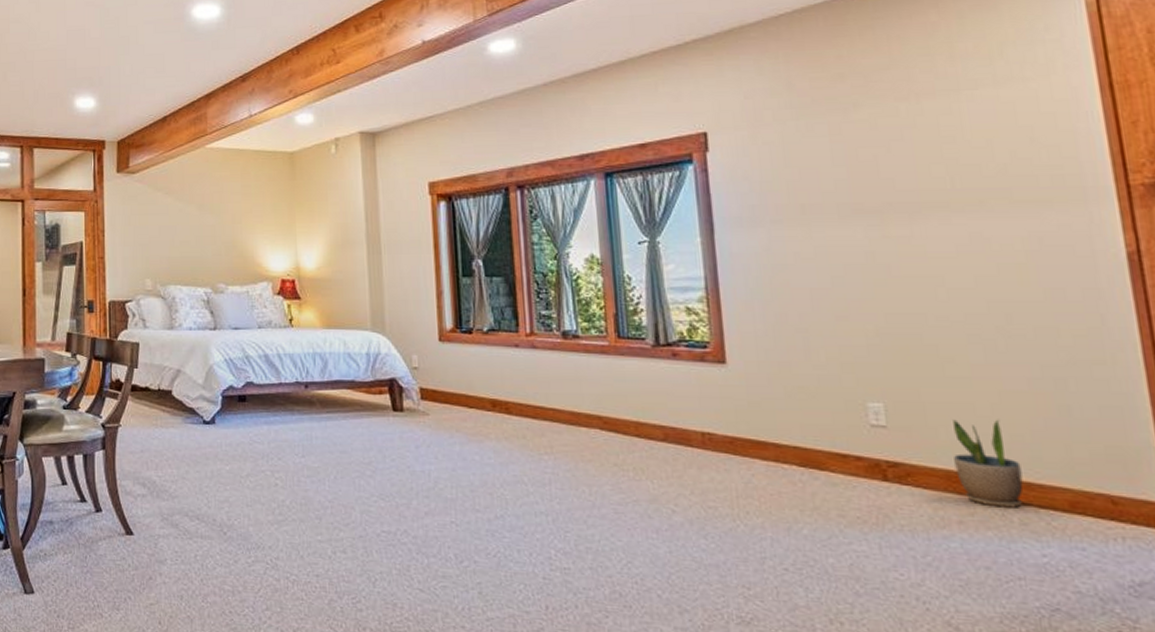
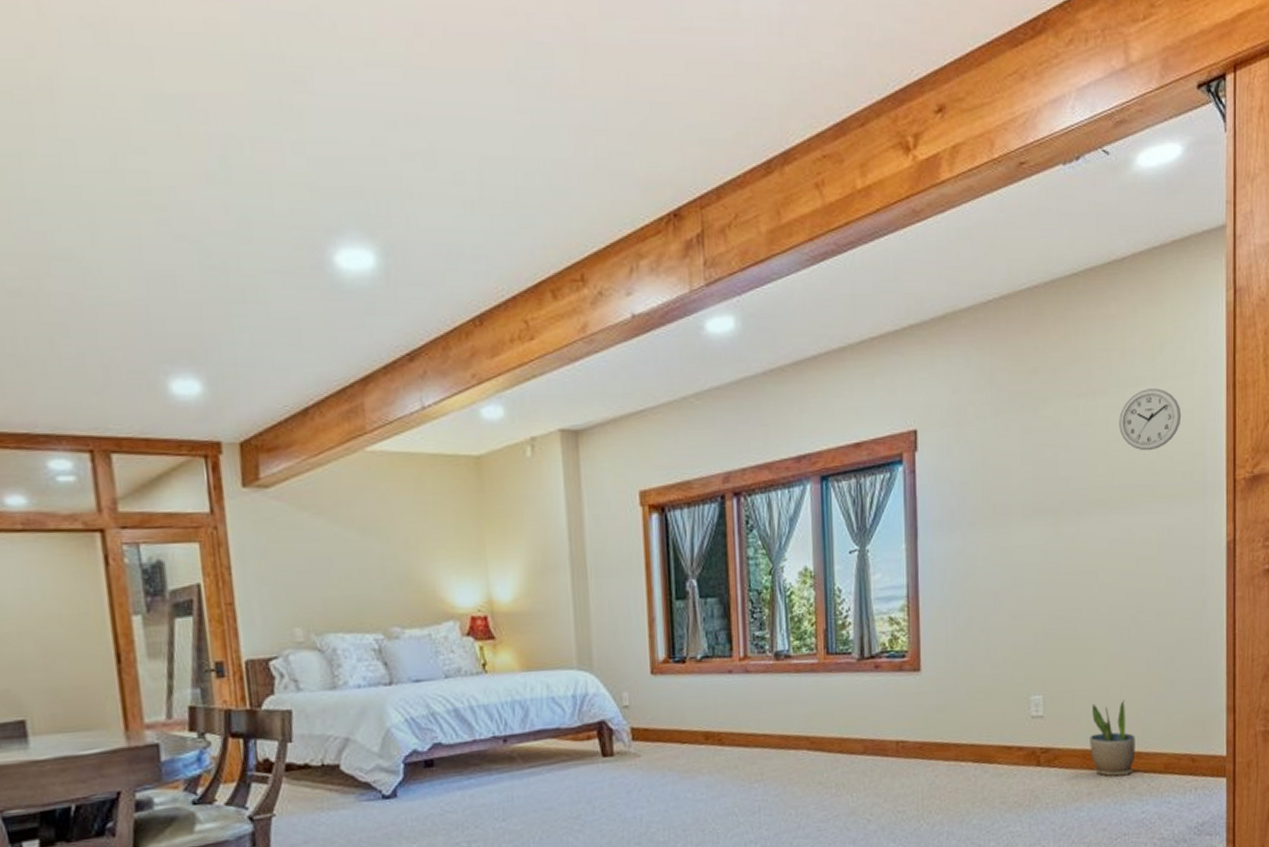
wall clock: none [953,91,1040,154] -> present [1119,388,1182,451]

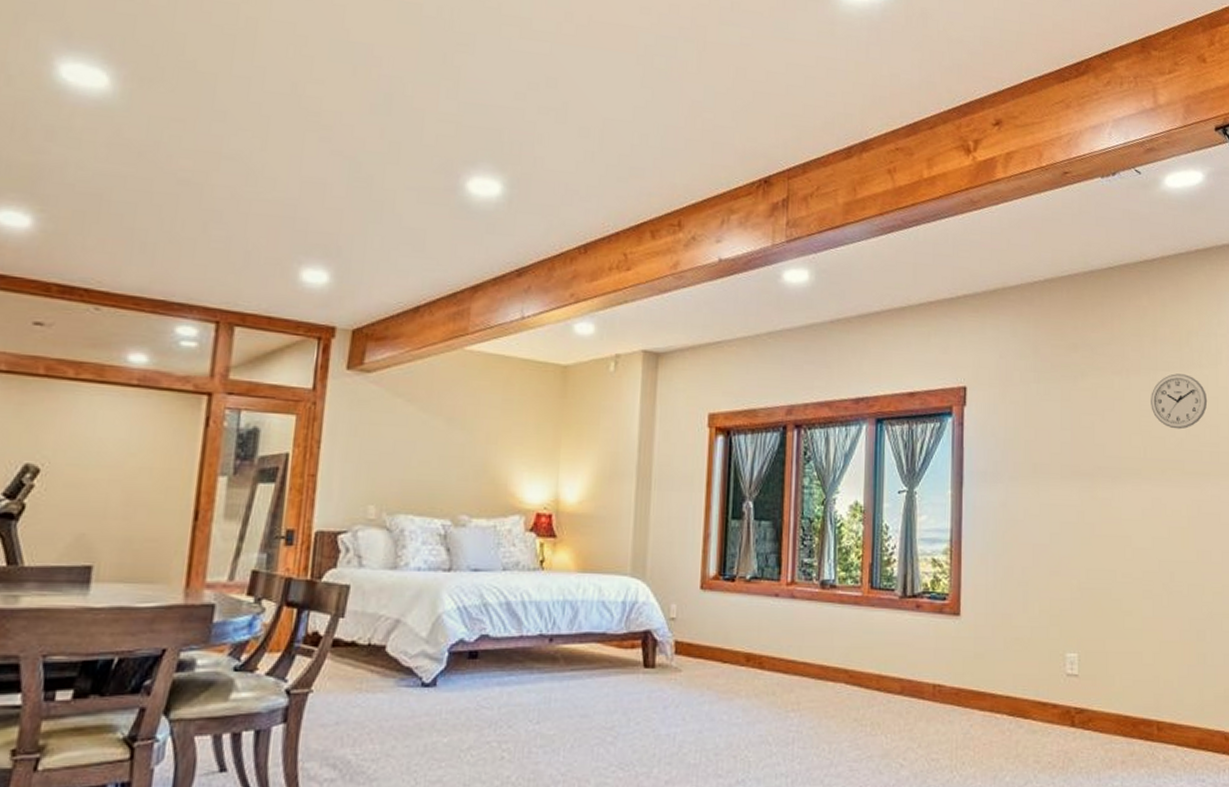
potted plant: present [1090,699,1135,777] -> none [1124,667,1169,747]

